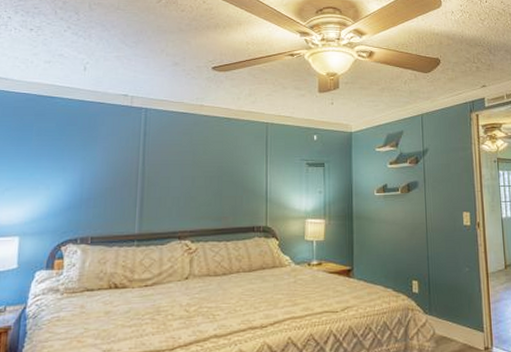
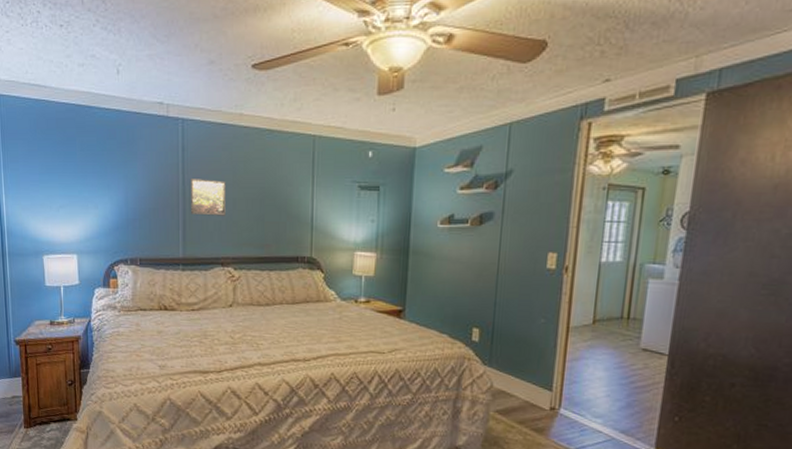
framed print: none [148,160,185,193] -> present [190,179,226,216]

